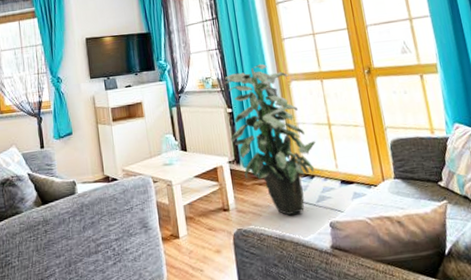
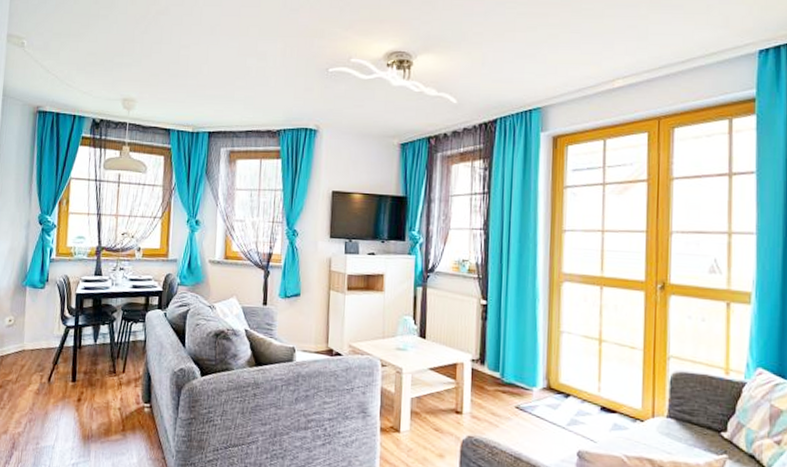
indoor plant: present [224,63,316,215] -> none [479,255,579,433]

